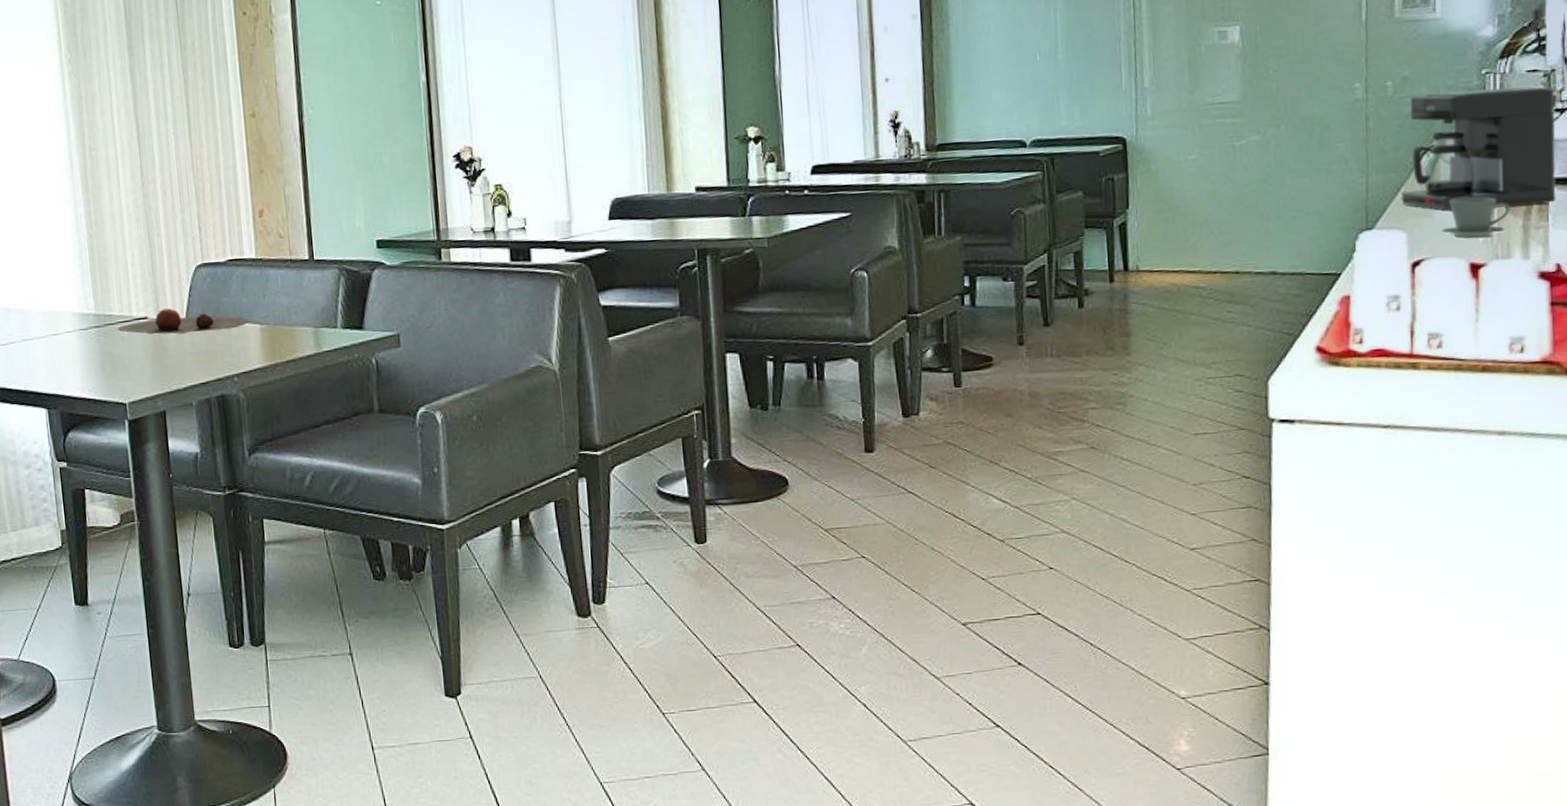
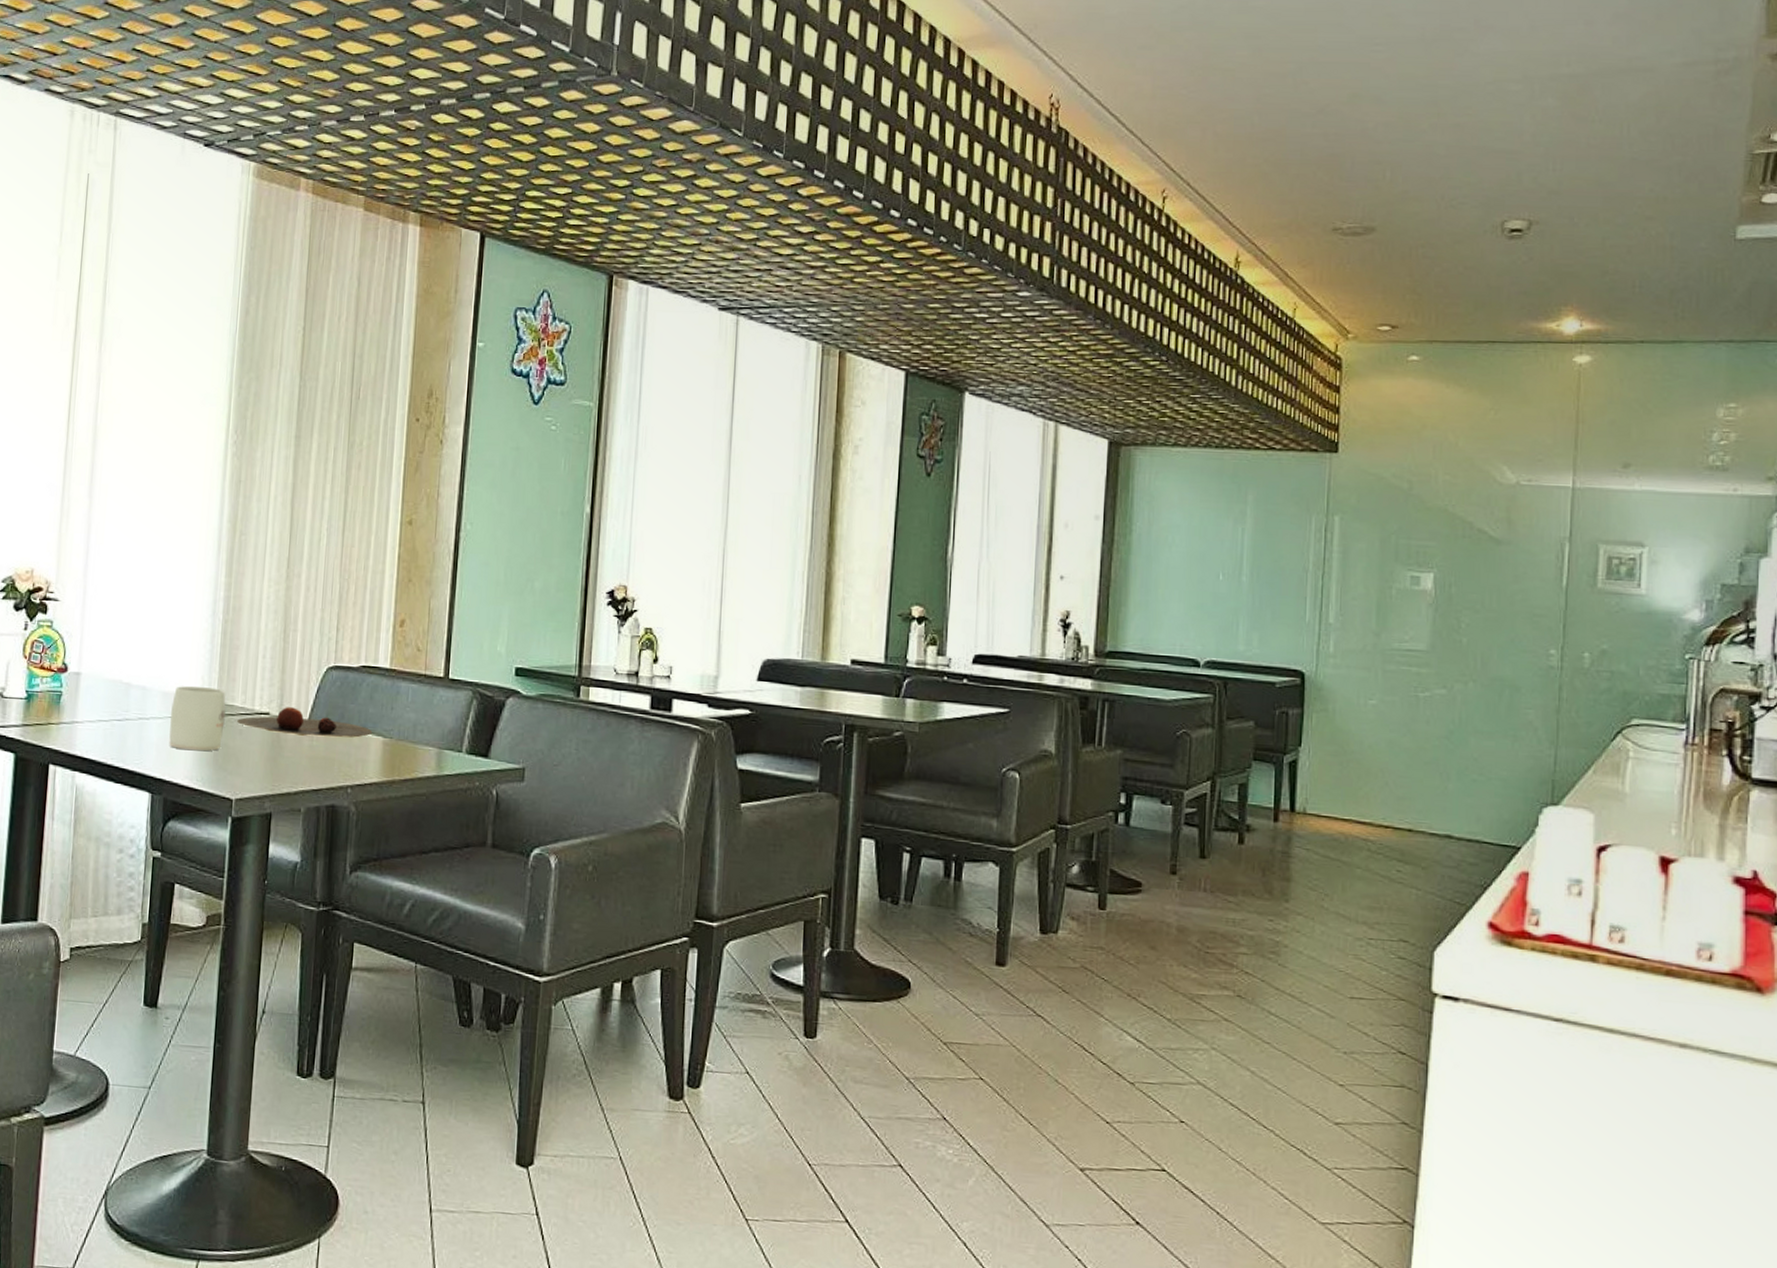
mug: none [52,301,107,364] -> present [169,686,226,752]
coffee maker: present [1402,87,1556,211] -> none [1592,671,1761,805]
teacup: present [1442,197,1510,239] -> none [1632,785,1707,832]

